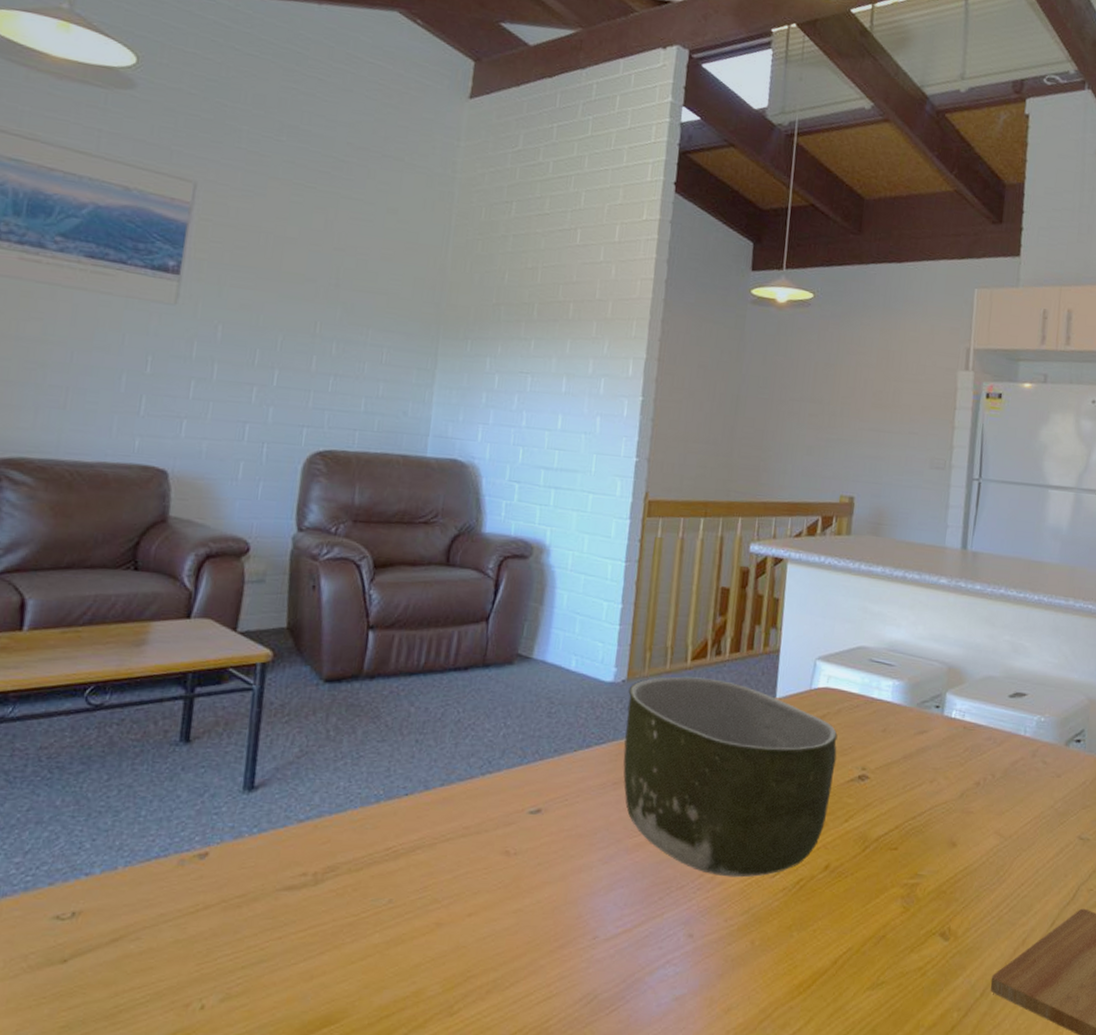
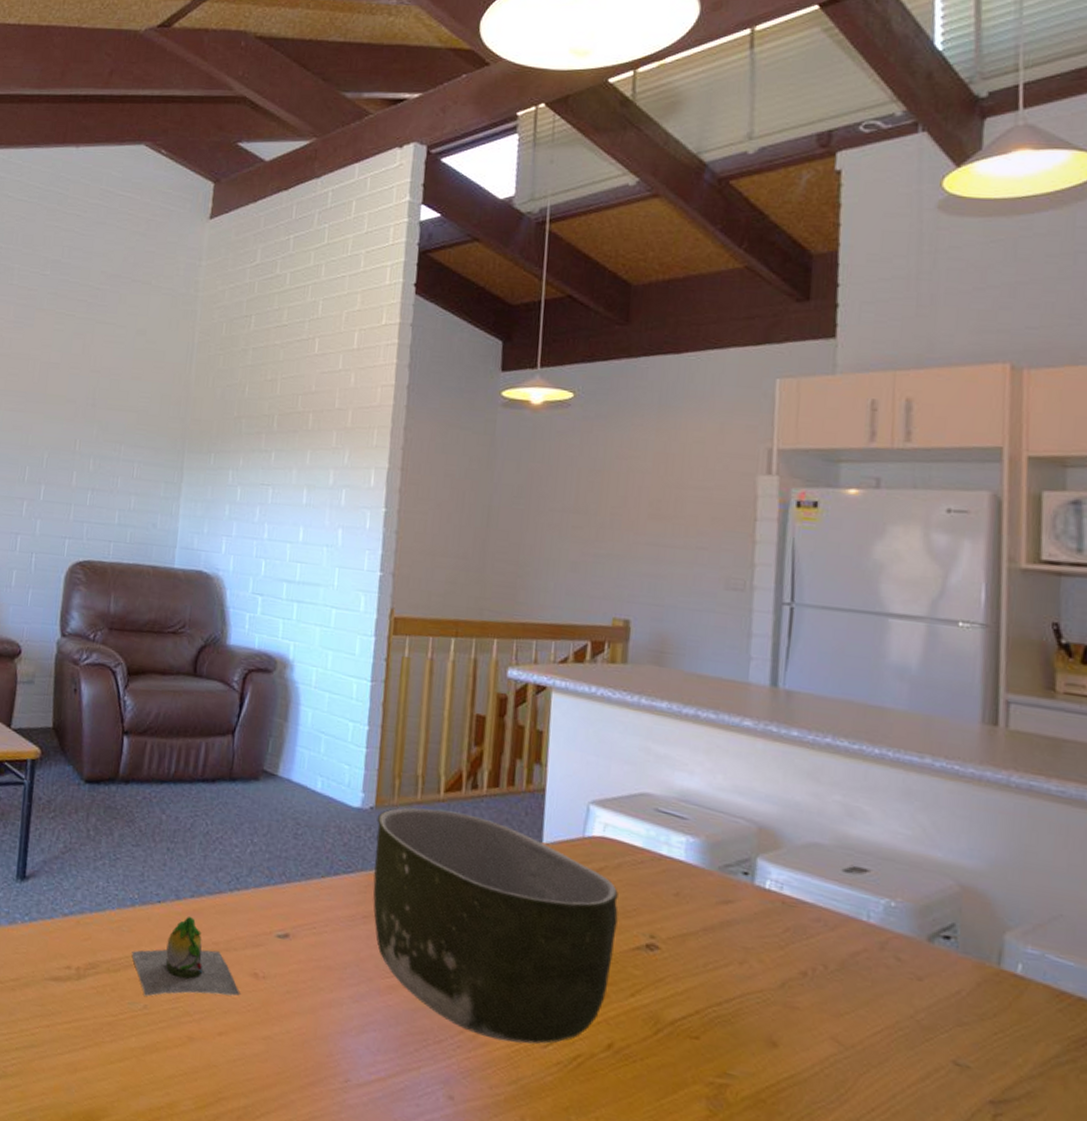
decorative egg: none [376,804,491,890] -> present [131,916,241,996]

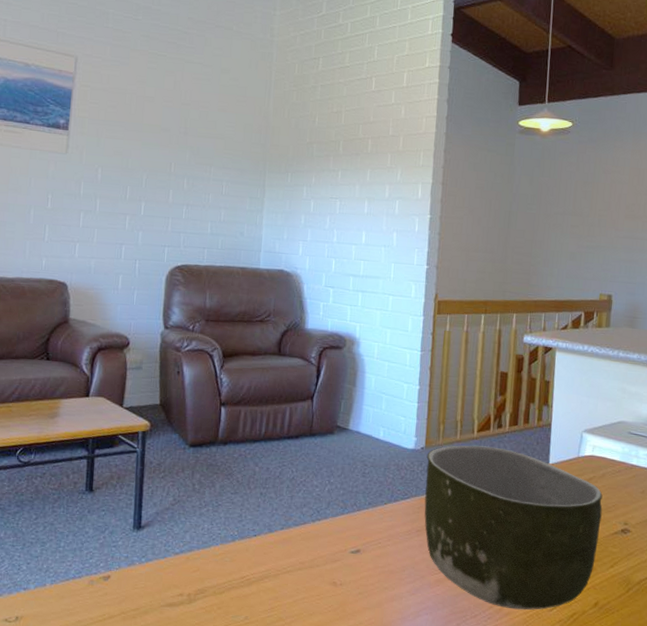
decorative egg: present [131,916,241,996] -> none [233,544,323,610]

